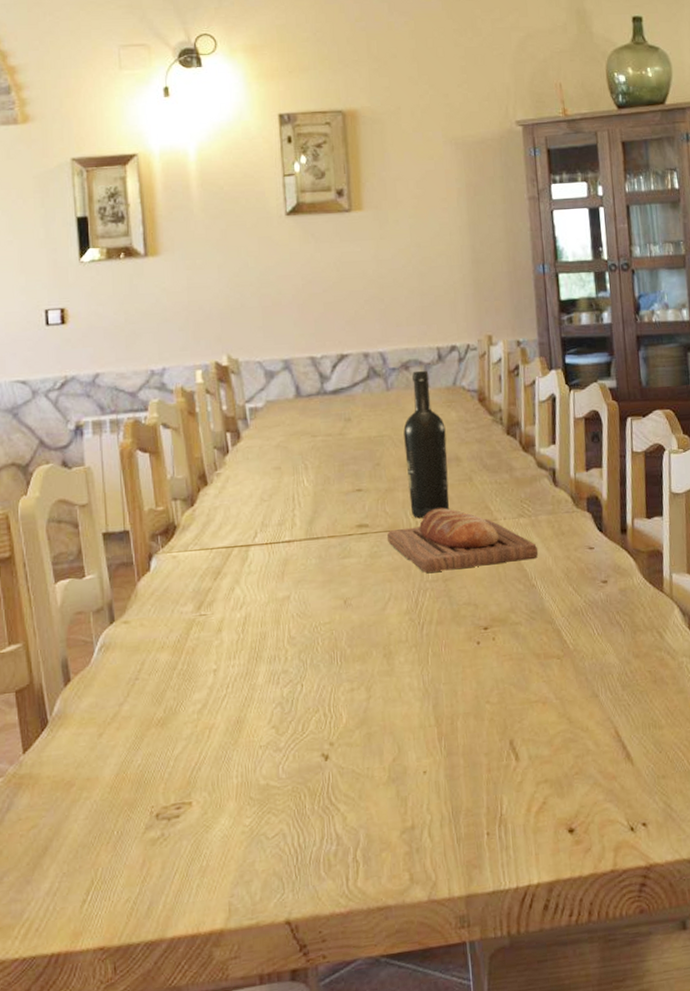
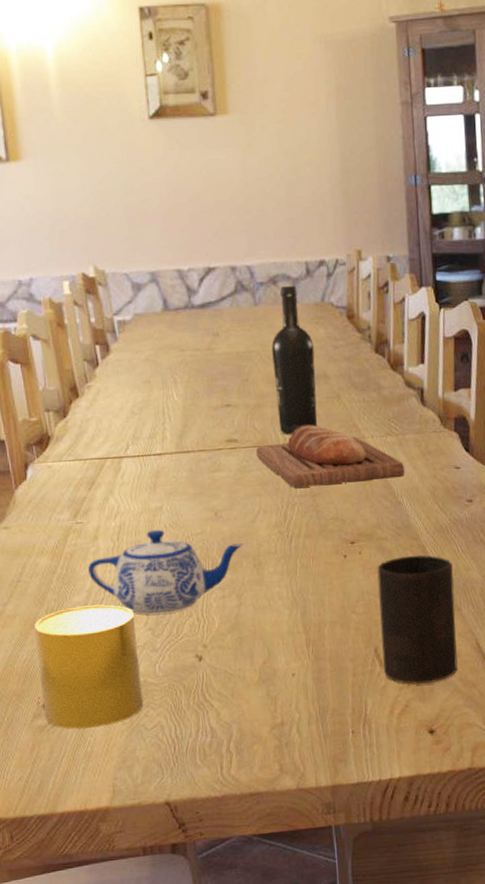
cup: none [150,701,265,841] -> present [33,604,144,729]
teapot: none [211,619,373,711] -> present [88,529,243,615]
cup: none [511,639,597,779] -> present [377,555,458,684]

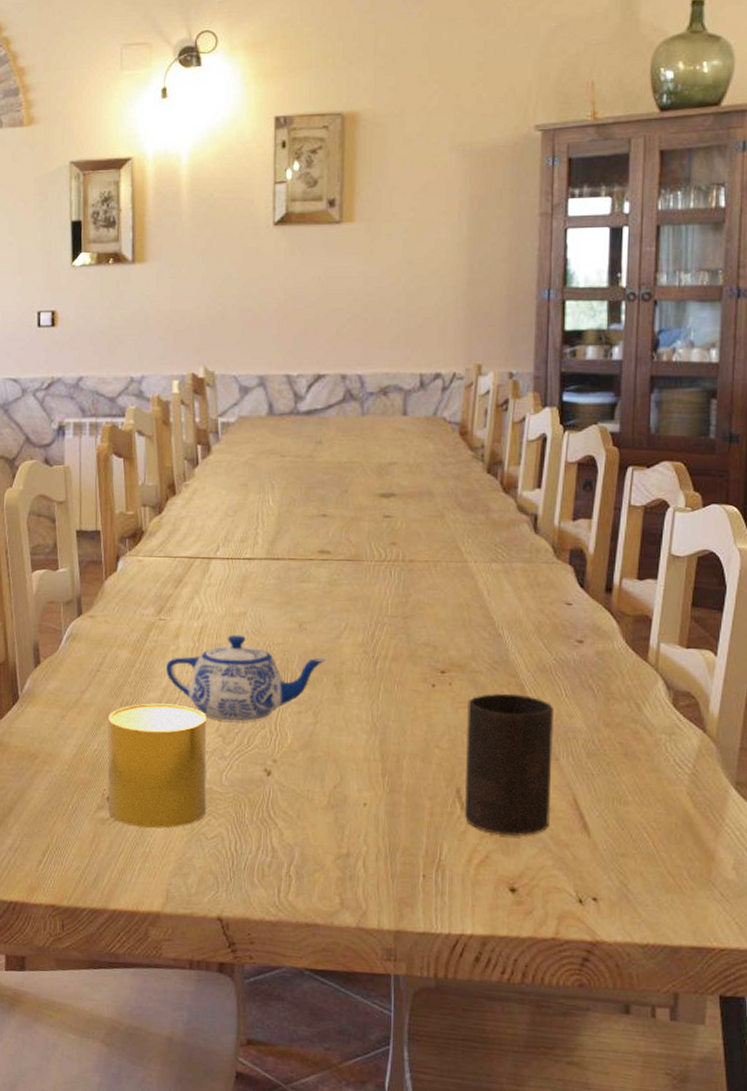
bread loaf: present [256,425,405,488] -> none [349,543,509,608]
wine bottle: present [271,285,318,435] -> none [375,397,421,552]

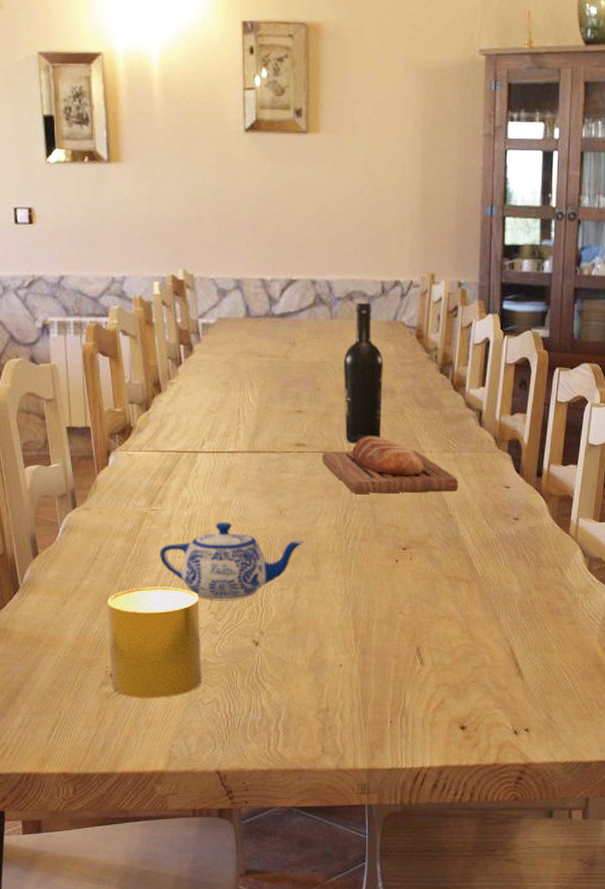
bread loaf: none [349,543,509,608] -> present [322,436,459,494]
wine bottle: none [375,397,421,552] -> present [344,302,383,444]
cup: present [465,693,554,836] -> none [424,565,496,683]

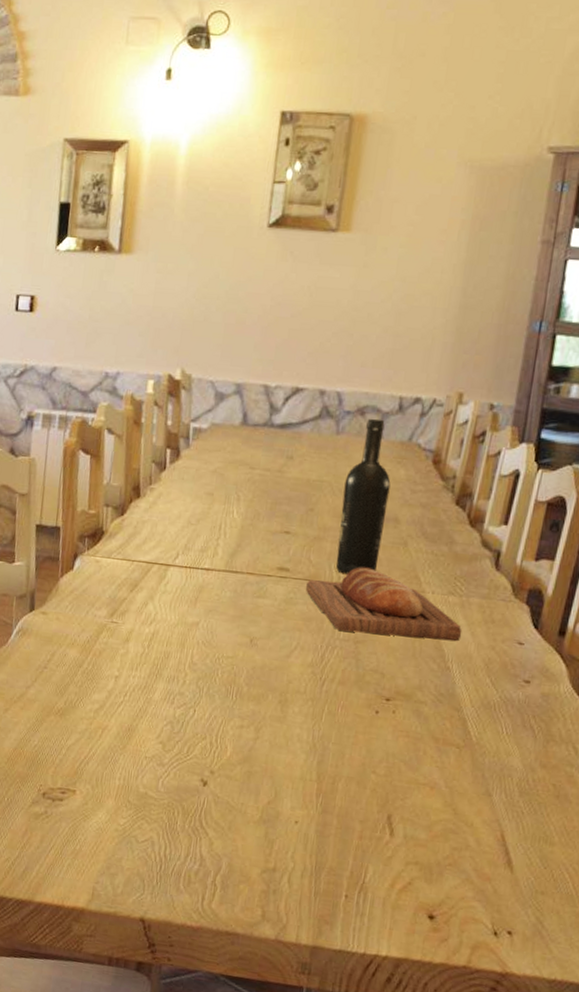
cup: present [106,587,202,698] -> none [43,704,149,829]
teapot: present [160,522,304,600] -> none [113,644,273,731]

